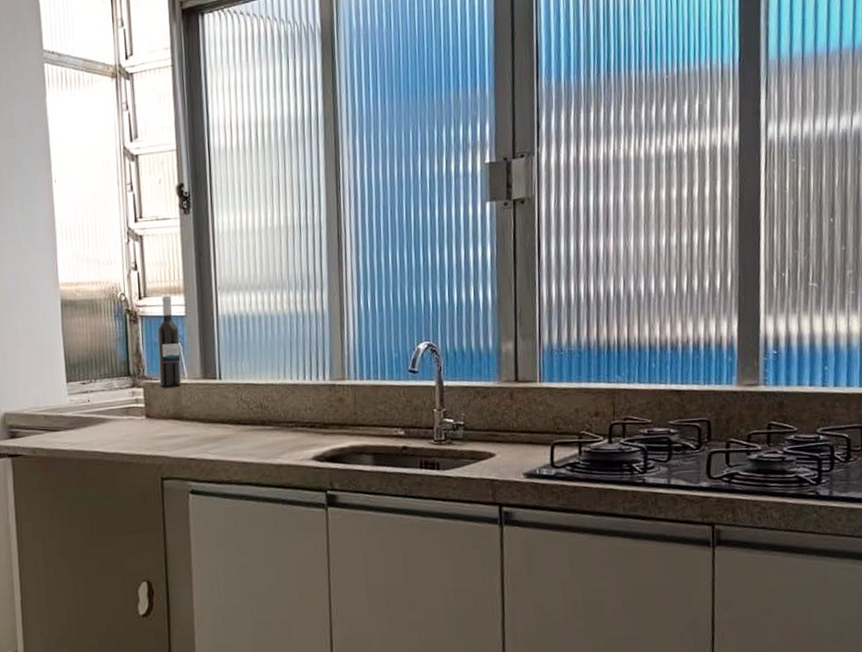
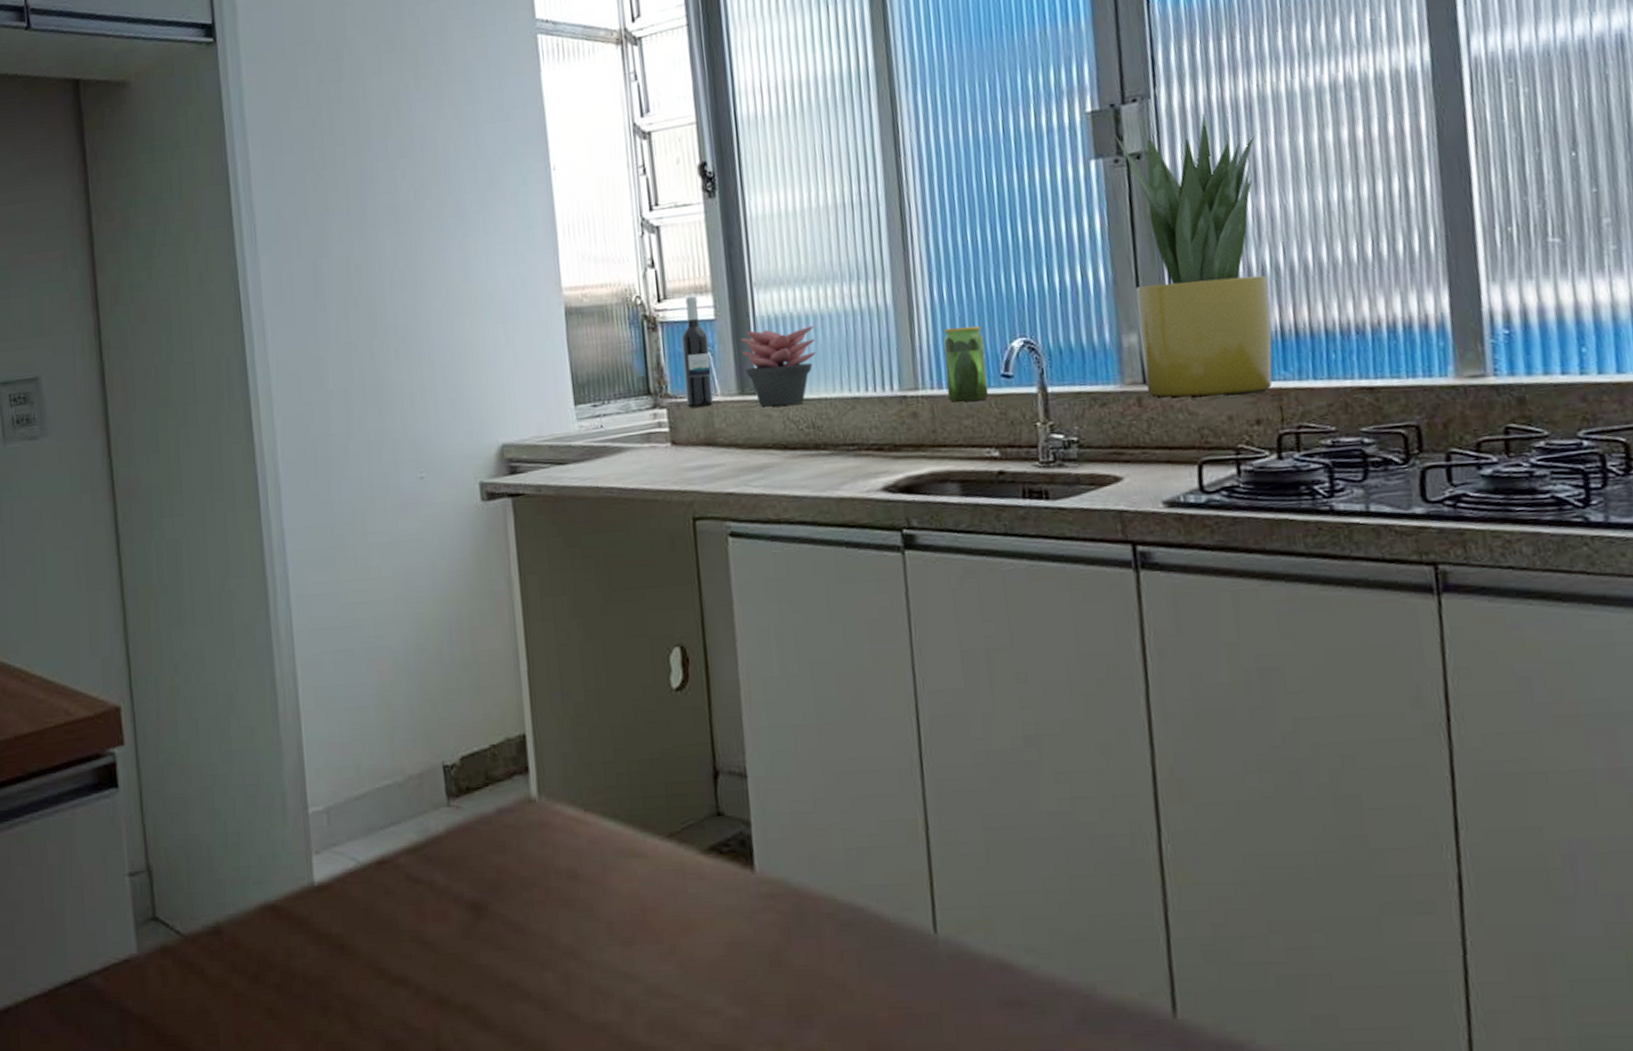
succulent plant: none [205,325,266,390] -> present [740,326,816,407]
jar: none [365,330,399,391] -> present [943,325,989,403]
planter: none [506,165,611,393] -> present [1114,105,1273,398]

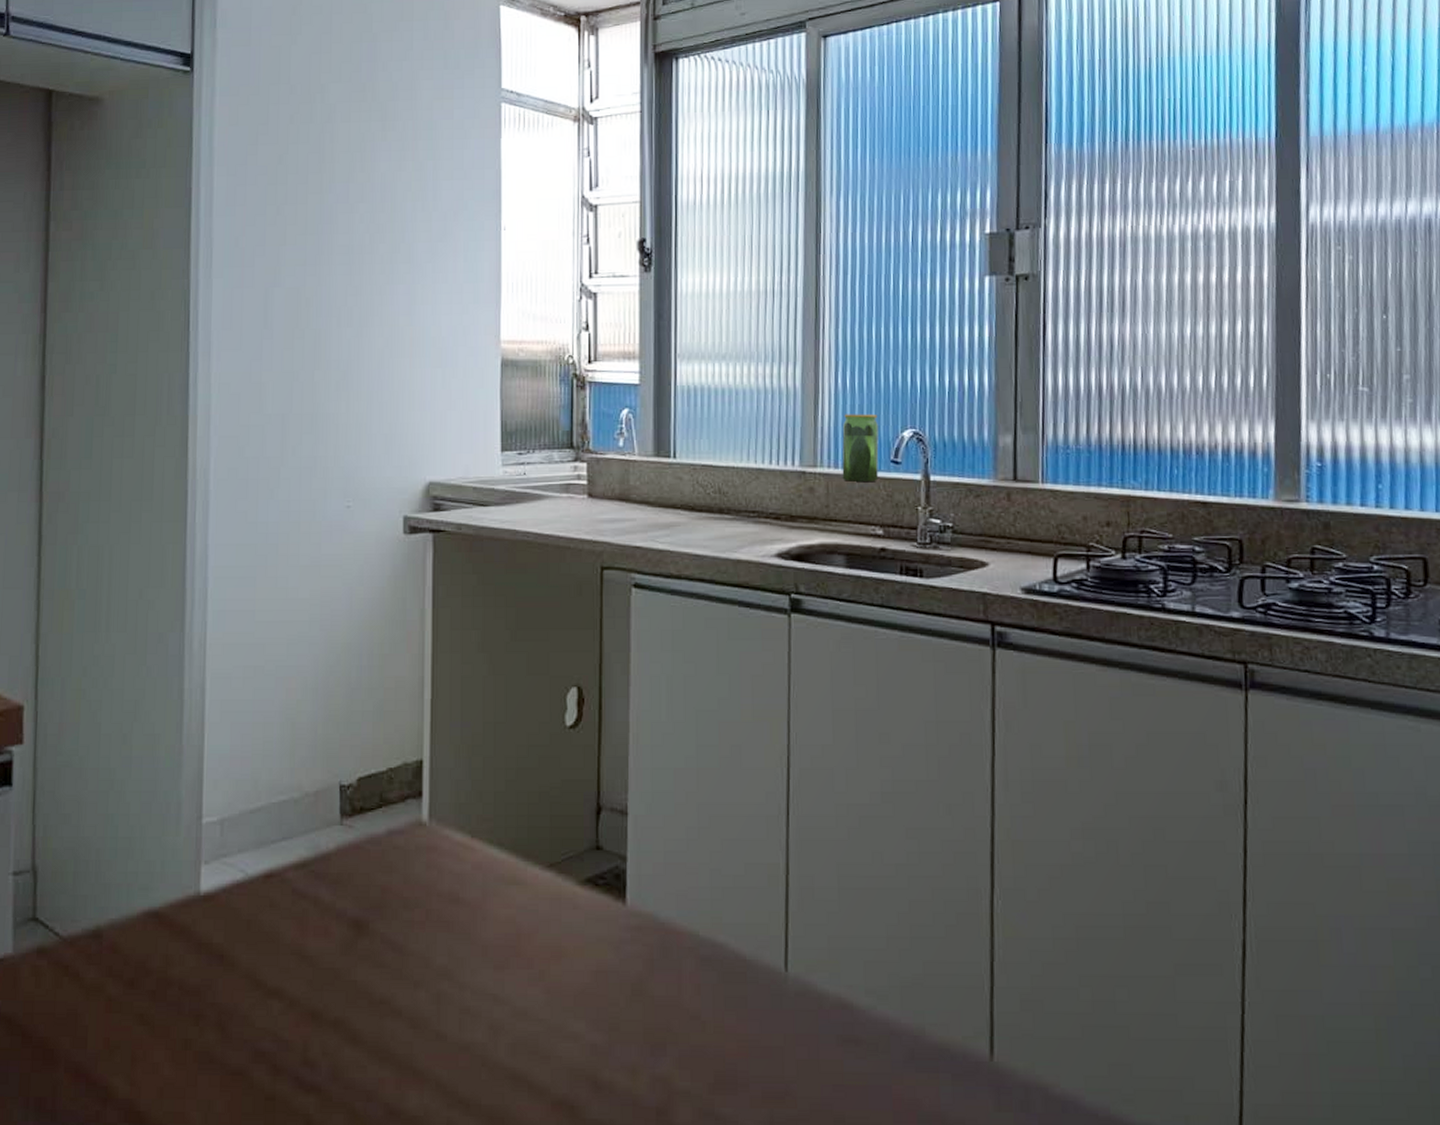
wine bottle: present [681,296,713,409] -> none [605,361,631,465]
succulent plant: present [740,326,816,407] -> none [661,398,729,470]
planter: present [1114,105,1273,398] -> none [1008,241,1127,497]

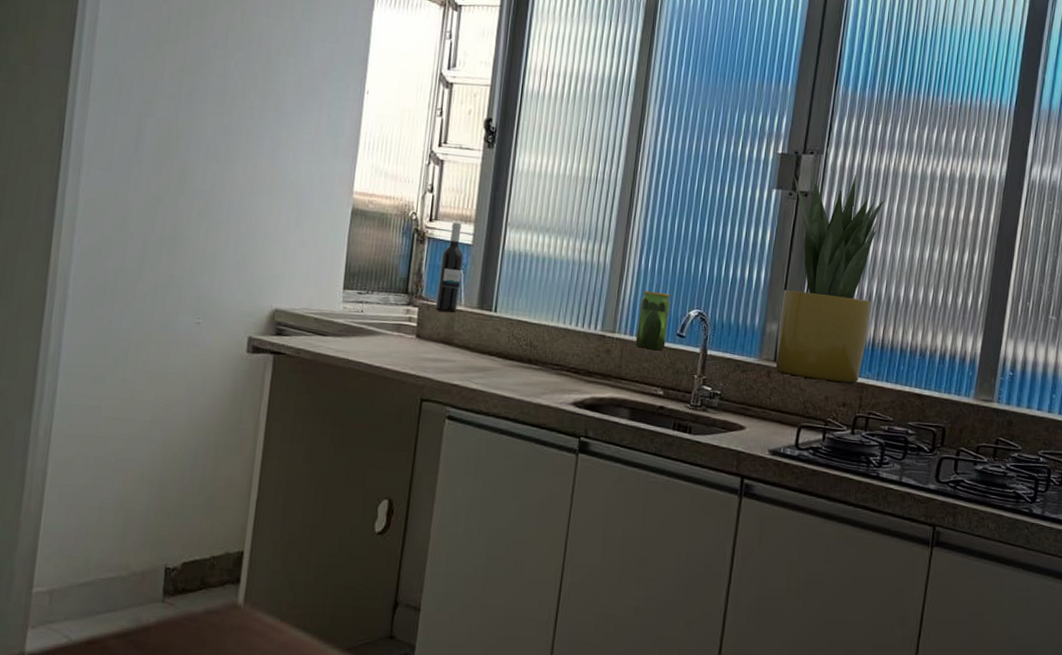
wine bottle: none [605,361,631,465] -> present [435,222,464,314]
planter: none [1008,241,1127,497] -> present [775,173,886,383]

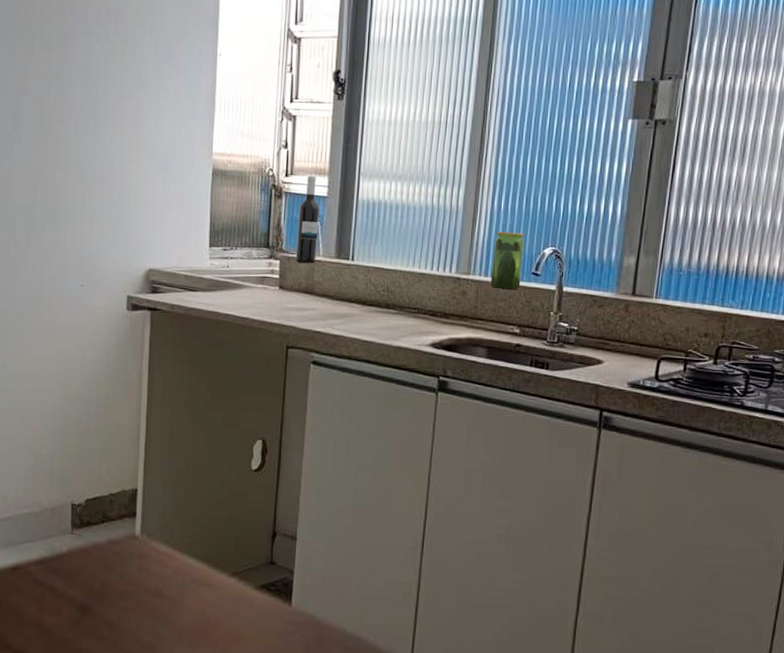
planter: present [775,173,886,383] -> none [633,94,751,313]

